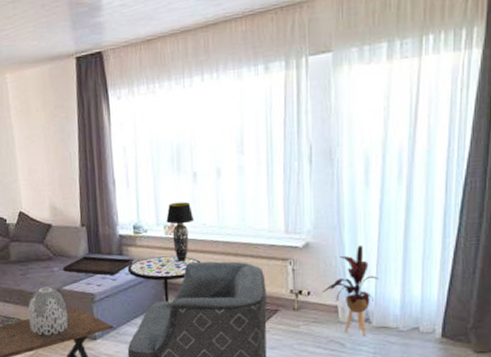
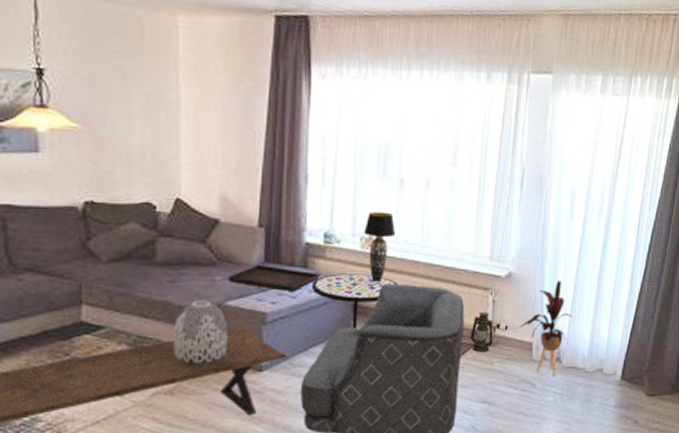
lantern: none [273,280,298,317] -> present [470,311,495,352]

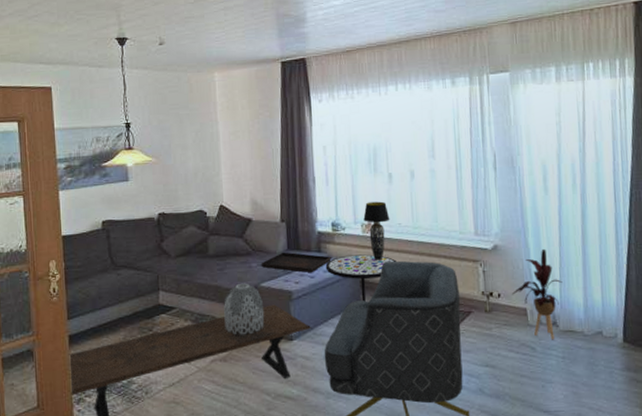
lantern: present [470,311,495,352] -> none [466,281,490,319]

